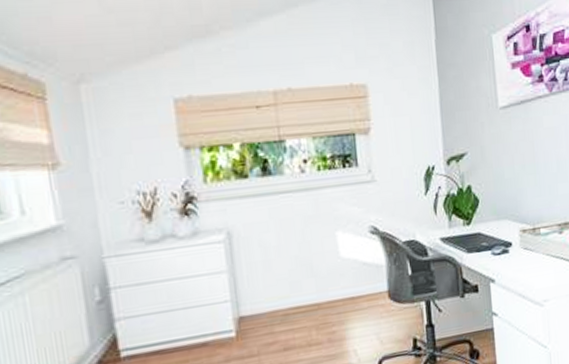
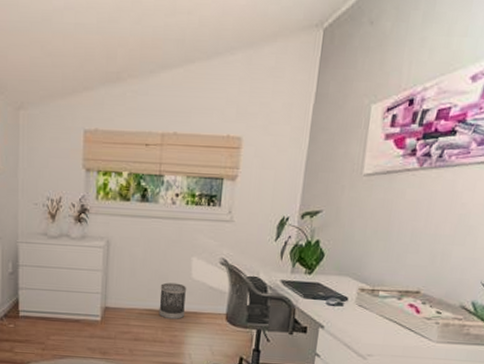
wastebasket: none [304,266,341,314] -> present [158,282,187,320]

